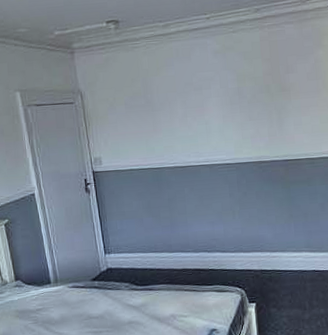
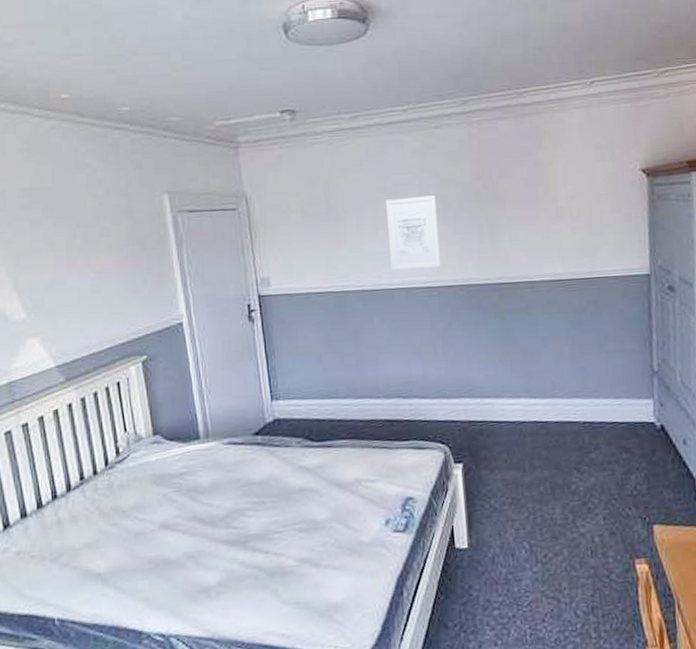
wall art: none [193,88,238,150] -> present [386,195,441,270]

